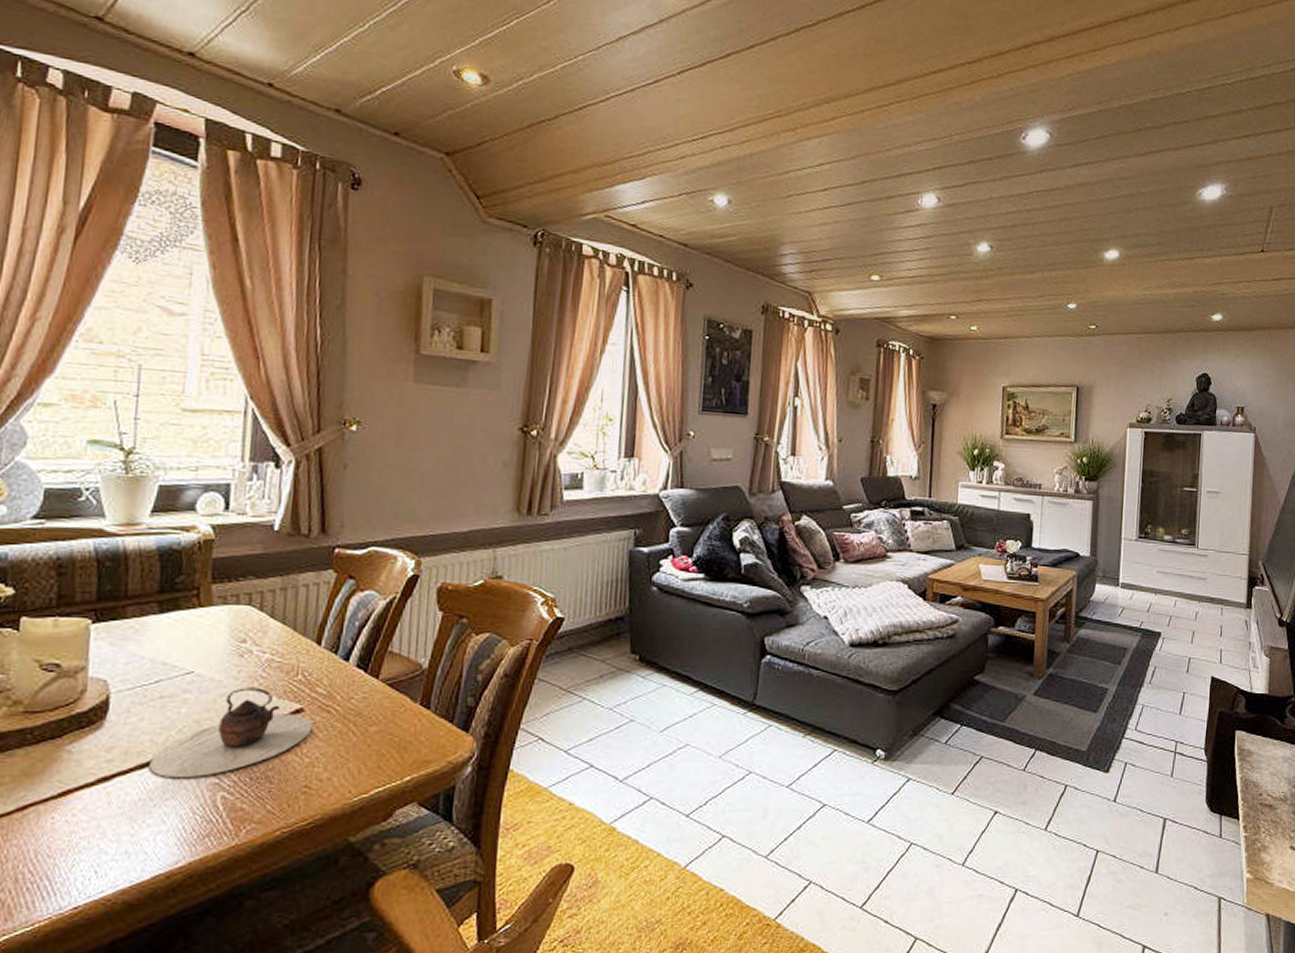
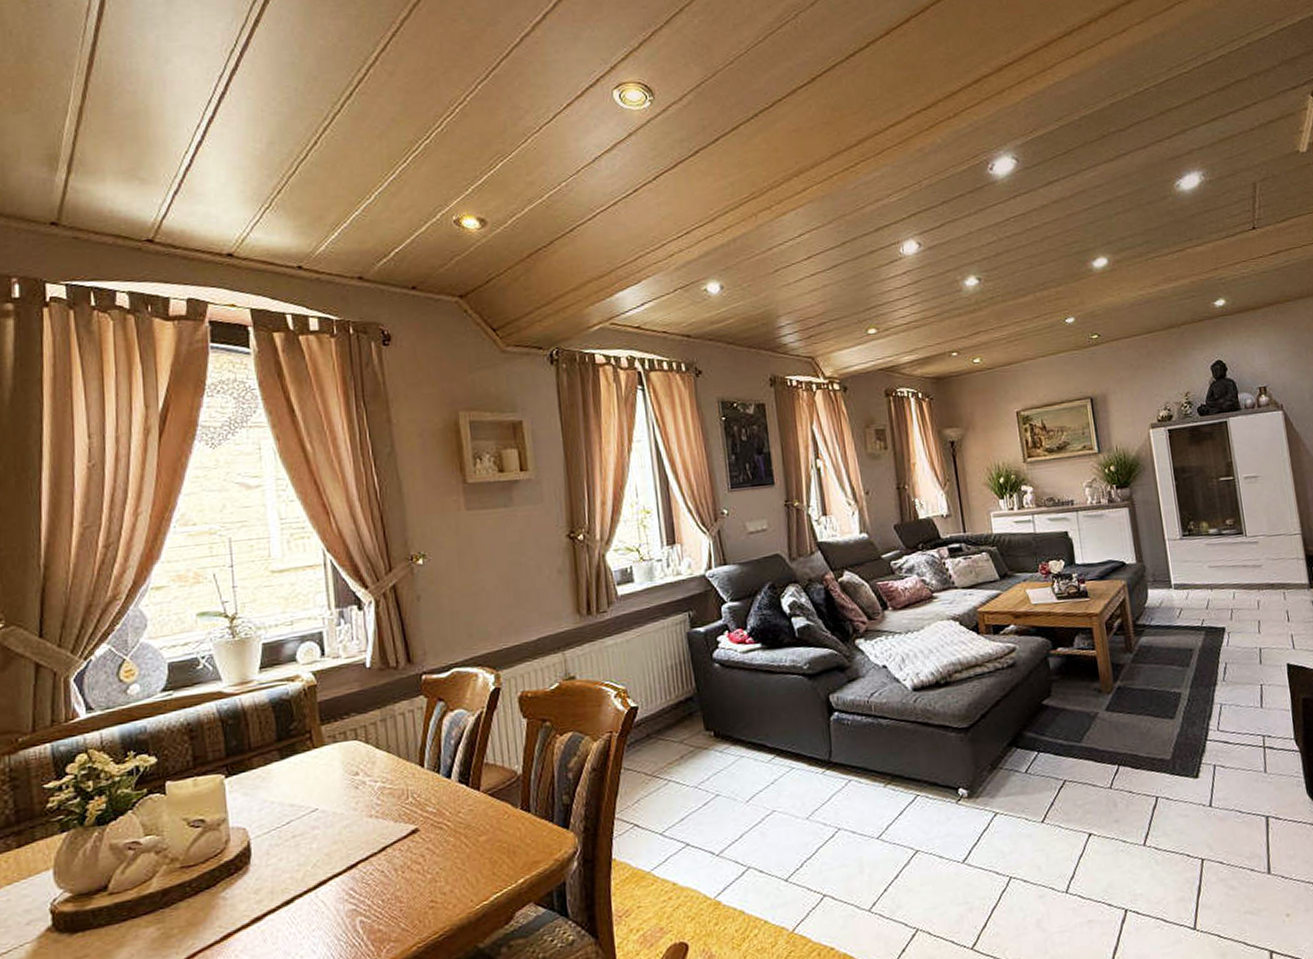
teapot: present [149,688,313,779] -> none [293,815,429,910]

